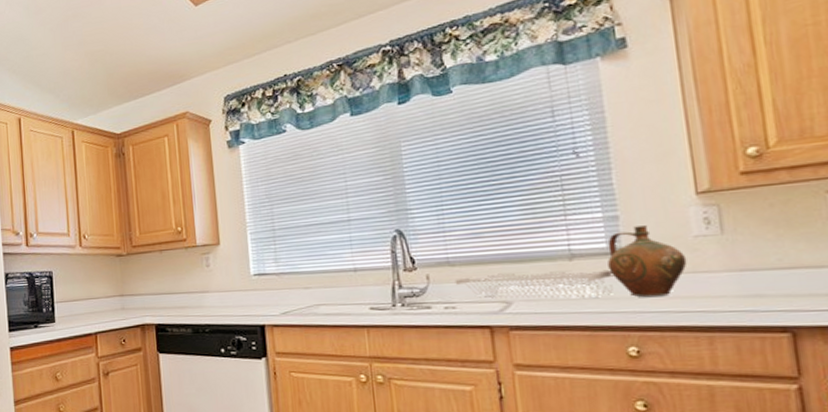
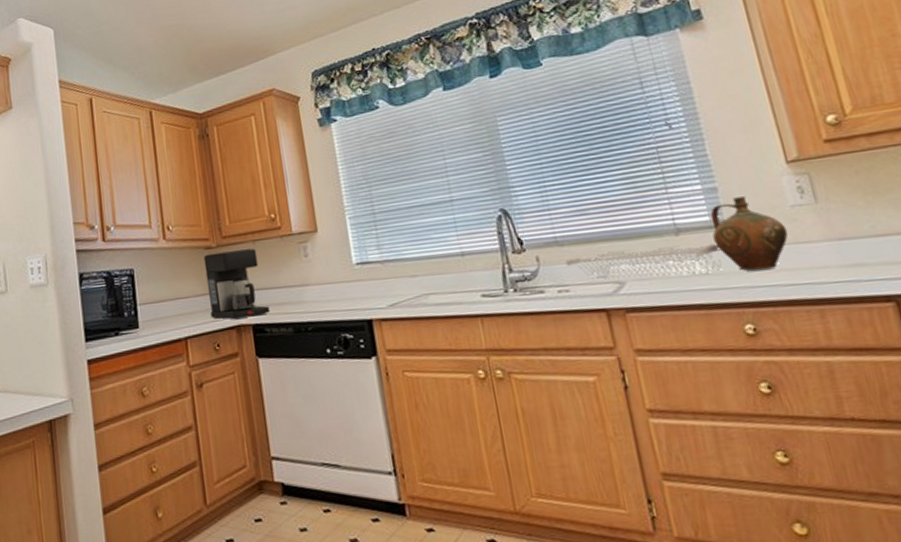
coffee maker: none [115,257,173,319] -> present [203,248,271,320]

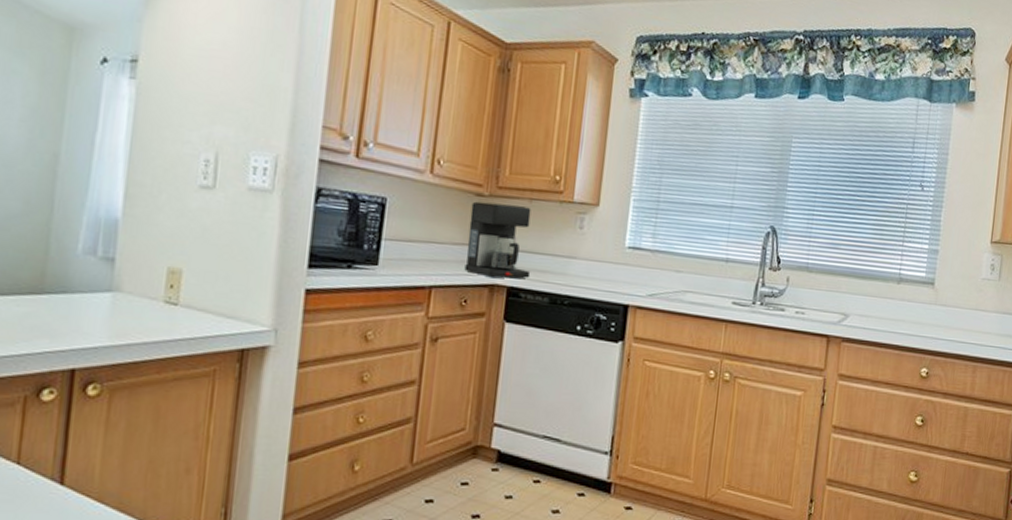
dish rack: present [565,243,722,279] -> none [808,285,925,321]
ceramic jug: present [710,196,789,271] -> none [923,262,974,327]

